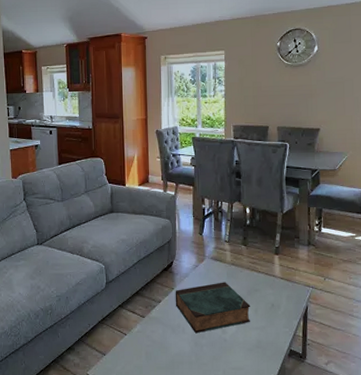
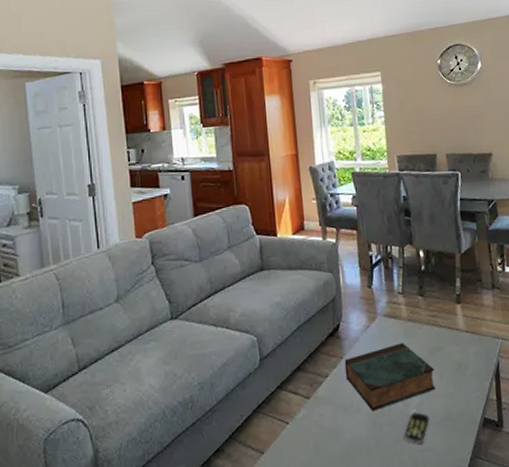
remote control: none [221,338,243,364] -> present [405,412,430,445]

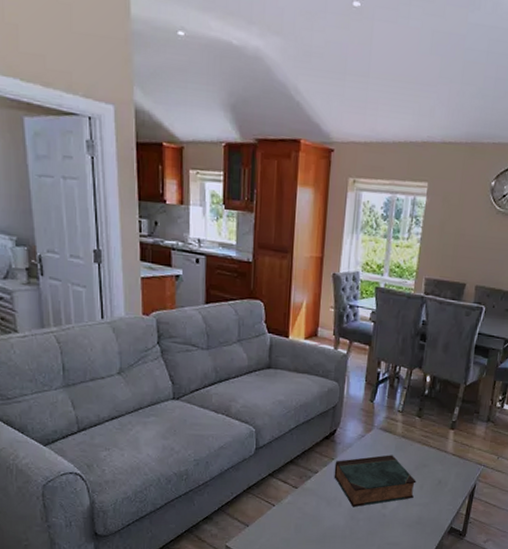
remote control: present [405,412,430,445] -> none [378,513,403,539]

